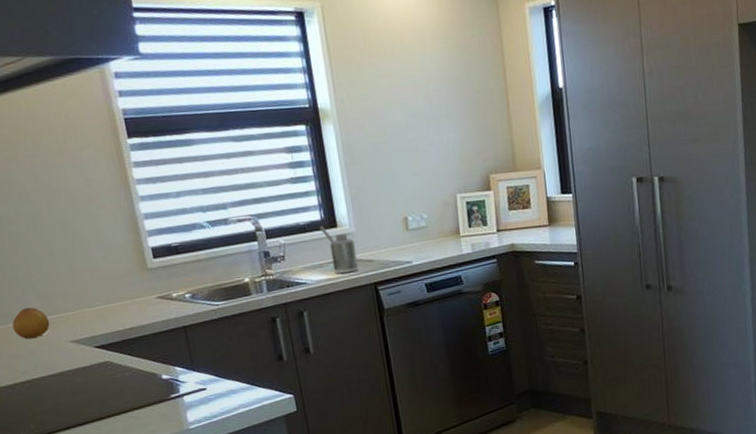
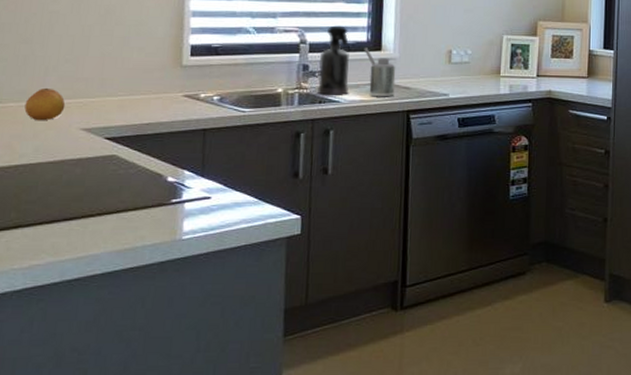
spray bottle: none [278,207,313,279] -> present [318,25,349,96]

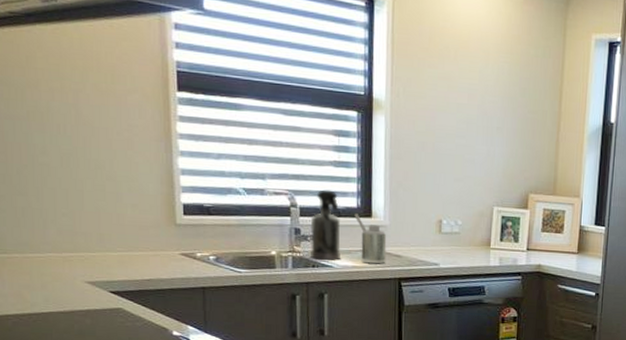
fruit: present [24,87,66,120] -> none [29,240,68,272]

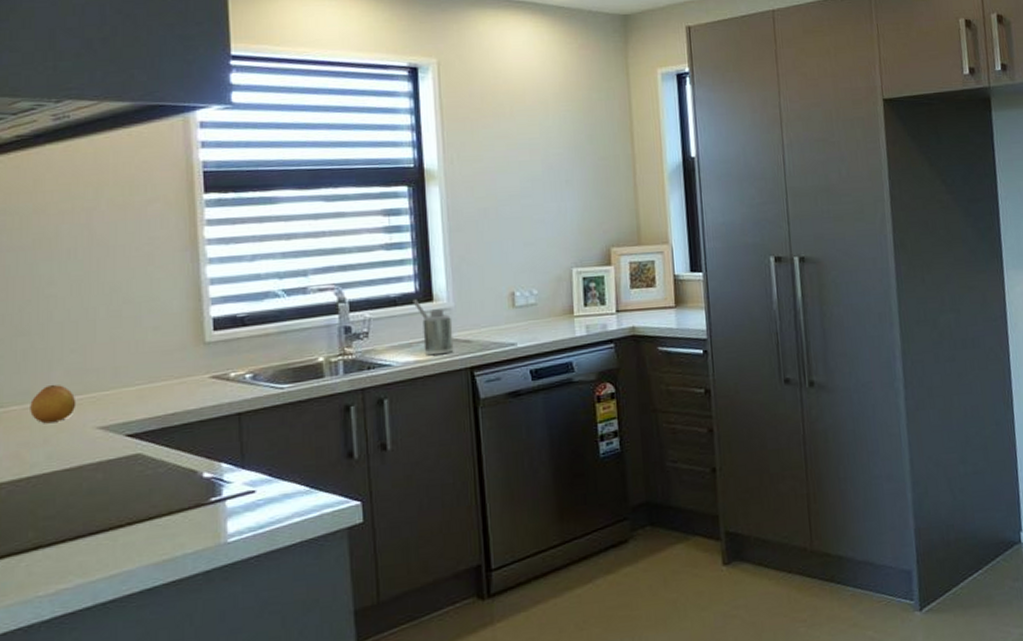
fruit: none [29,240,68,272] -> present [30,384,76,423]
spray bottle: present [310,189,341,261] -> none [362,277,400,360]

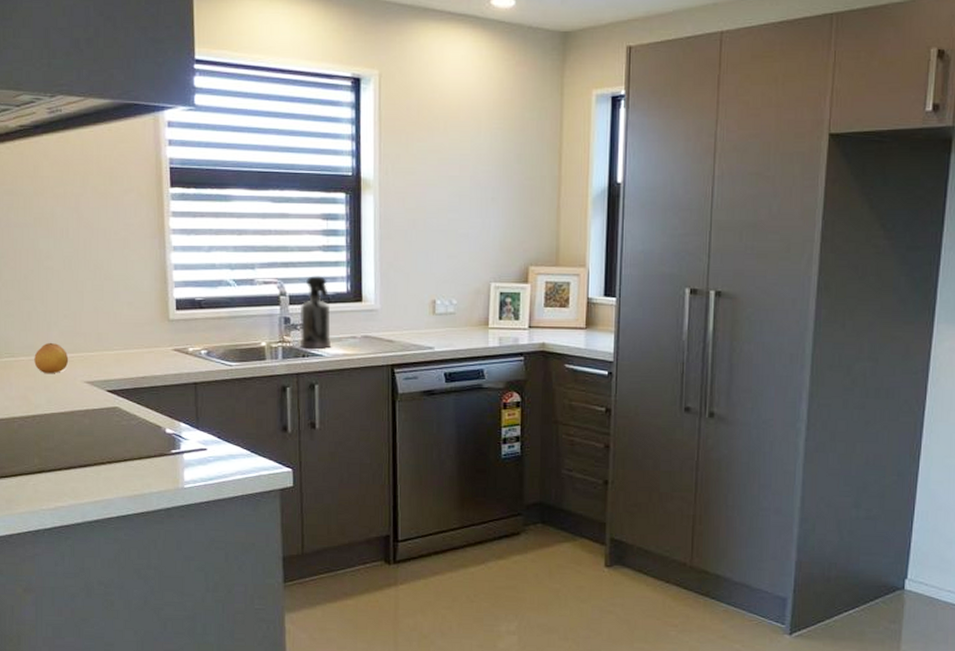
spray bottle: none [362,277,400,360] -> present [299,276,331,350]
soap dispenser: present [413,299,454,356] -> none [344,299,378,351]

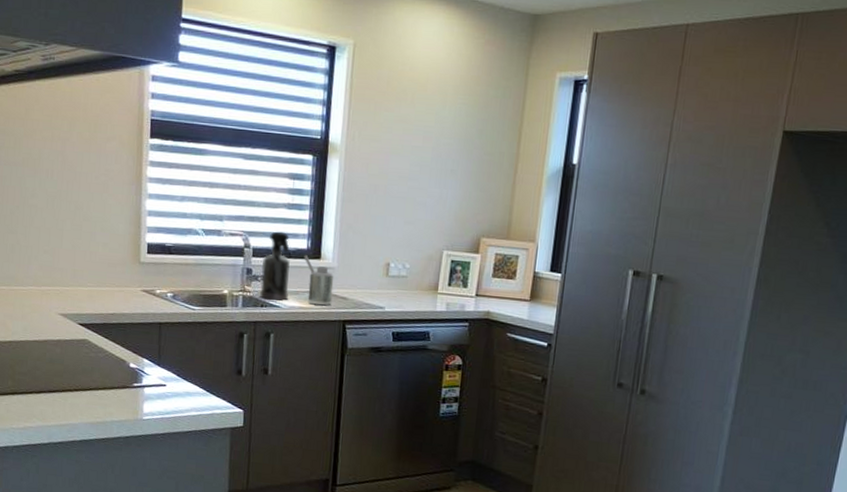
fruit: present [34,342,69,373] -> none [14,274,46,304]
soap dispenser: none [344,299,378,351] -> present [304,255,334,306]

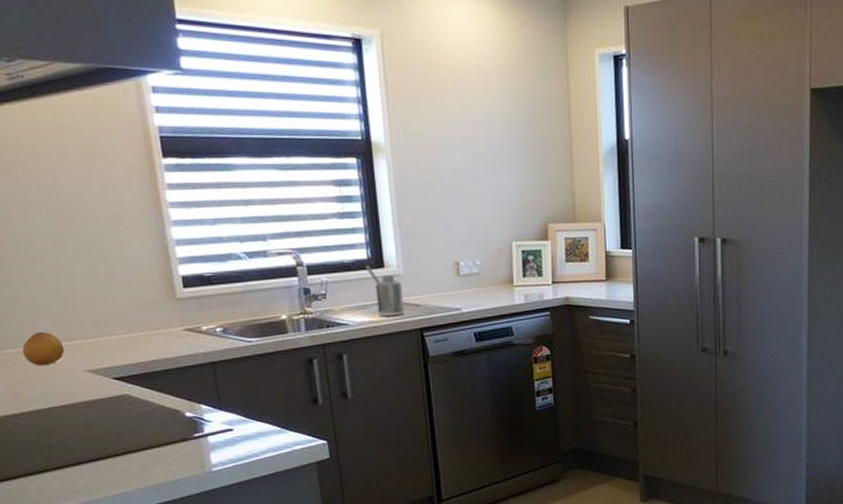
fruit: none [14,274,46,304] -> present [22,331,65,365]
spray bottle: present [260,231,290,301] -> none [320,244,356,320]

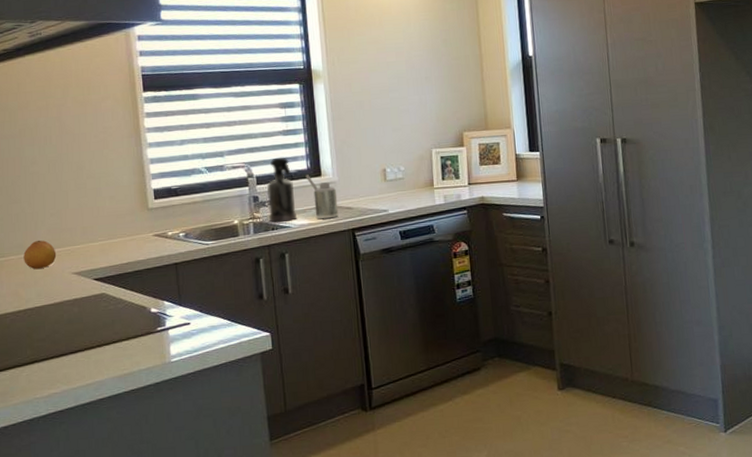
spray bottle: none [320,244,356,320] -> present [267,157,297,223]

